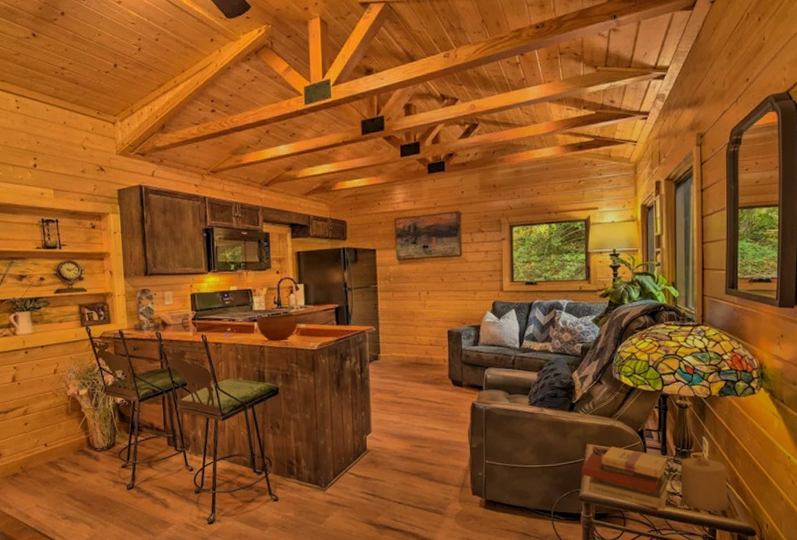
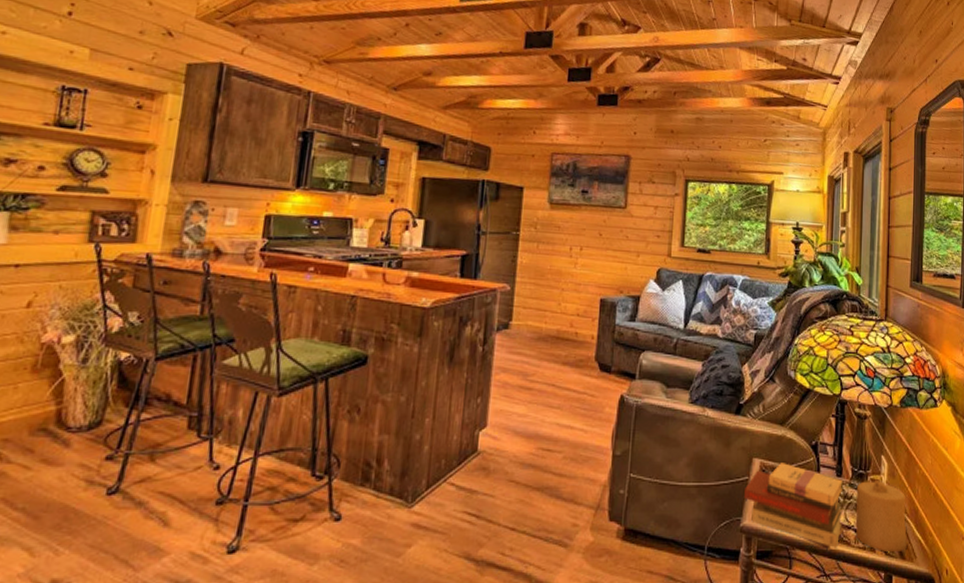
bowl: present [256,314,298,342] -> none [351,255,411,292]

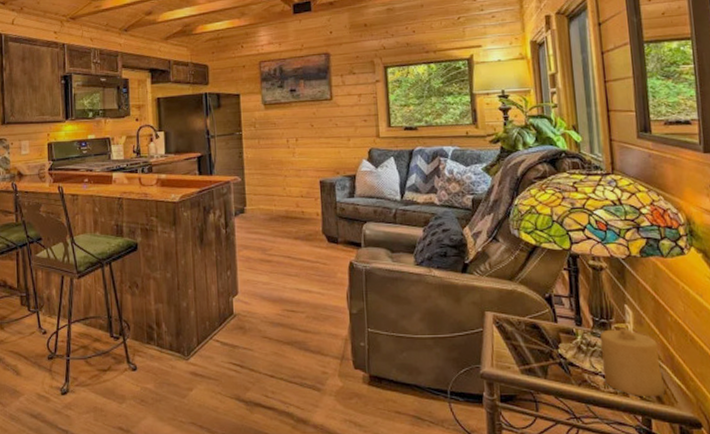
books: present [744,463,844,550] -> none [480,315,591,394]

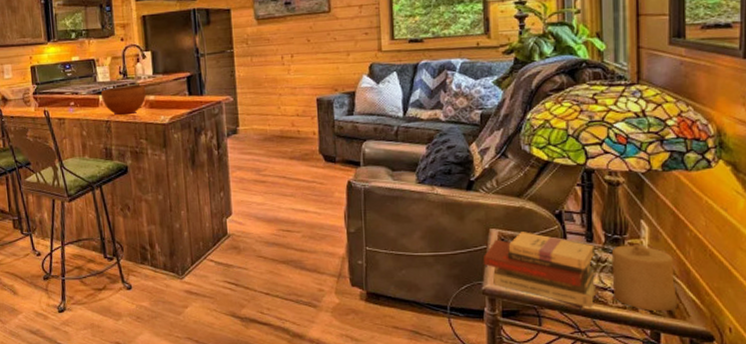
bowl: none [115,164,159,193] -> present [101,85,147,116]
books: none [480,315,591,394] -> present [484,232,599,309]

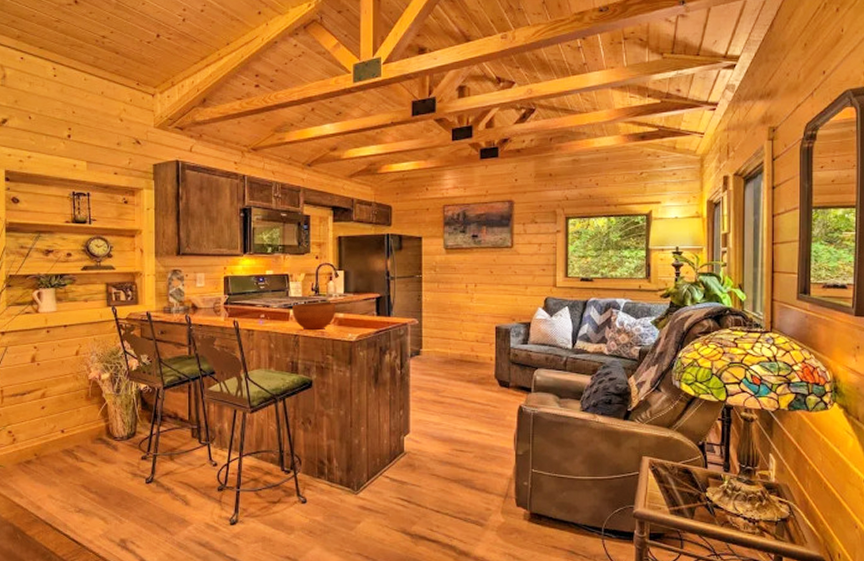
books: present [484,232,599,309] -> none [636,460,733,534]
candle: present [611,243,677,312] -> none [744,474,797,538]

